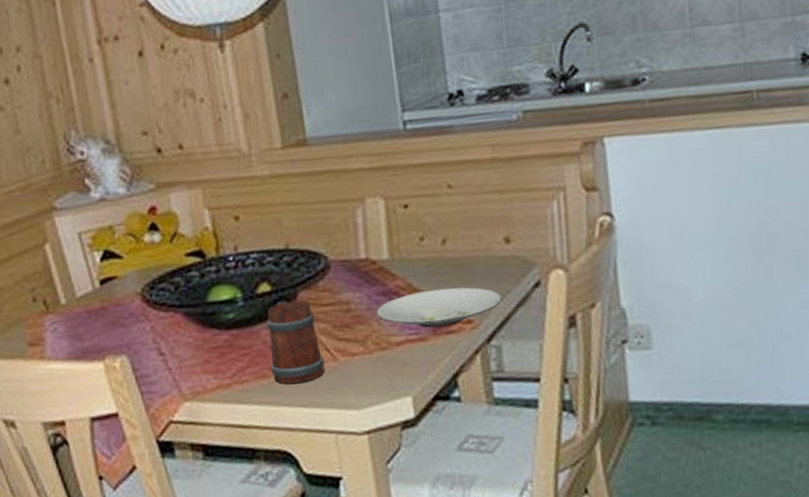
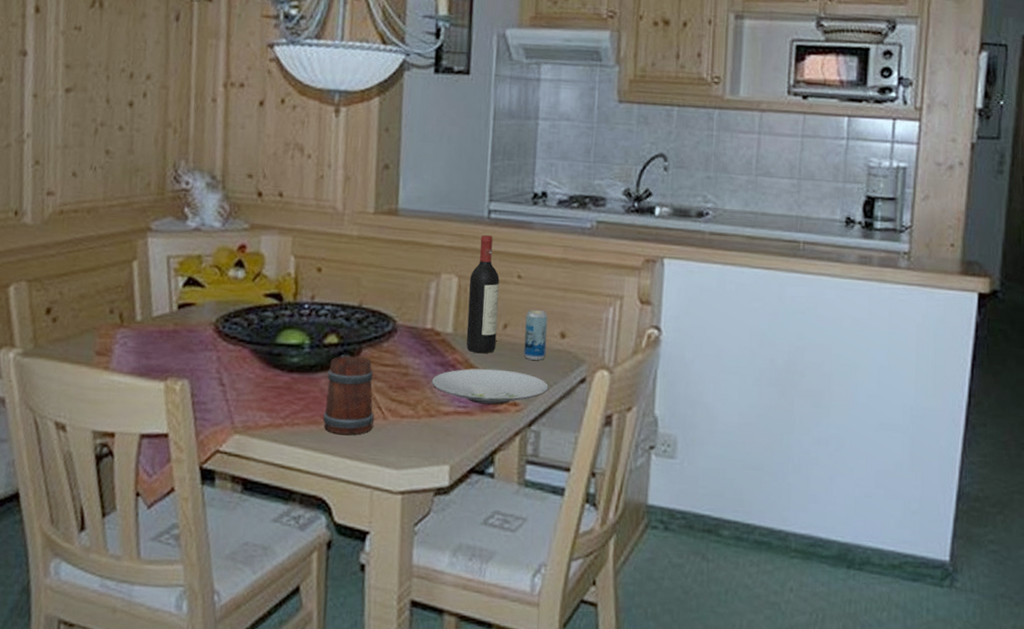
wine bottle: none [396,148,438,276] -> present [466,235,500,354]
beverage can: none [464,217,493,272] -> present [524,309,548,360]

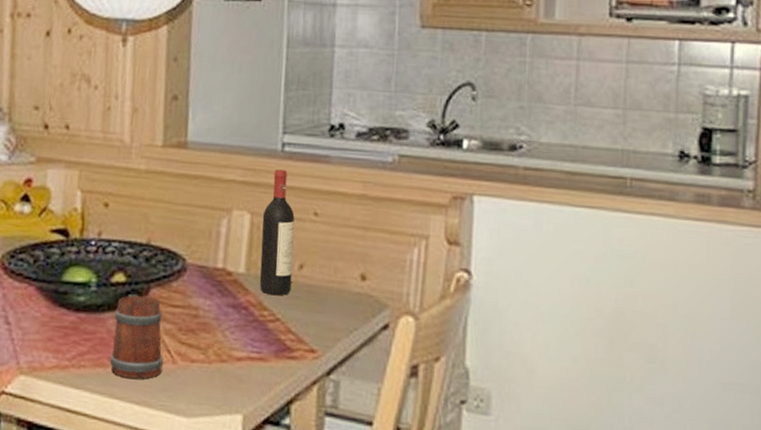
plate: present [431,368,549,405] -> none [222,311,348,351]
beverage can: present [524,309,548,360] -> none [321,249,347,304]

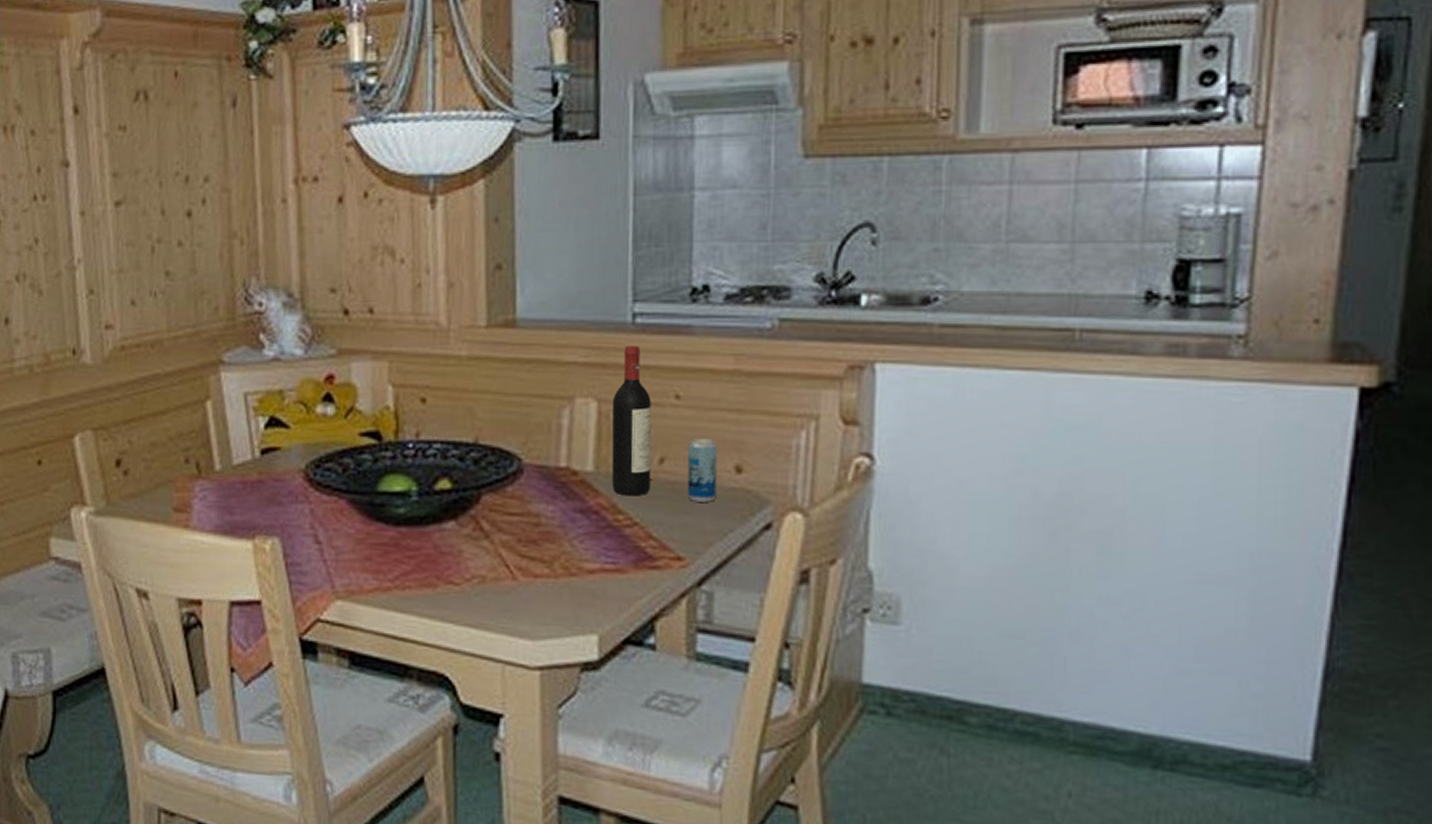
mug: present [109,294,163,379] -> none [438,503,500,599]
beverage can: none [321,249,347,304] -> present [687,437,718,502]

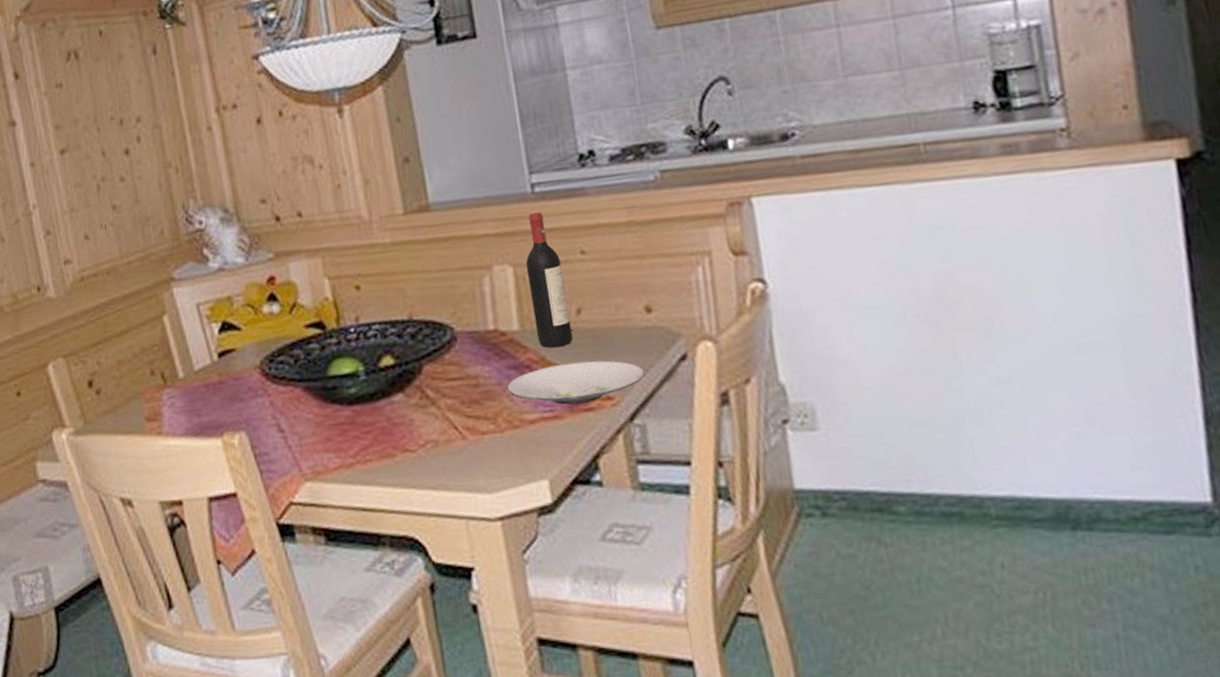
plate: none [569,514,722,560] -> present [507,360,645,405]
beverage can: present [687,437,718,502] -> none [600,285,633,345]

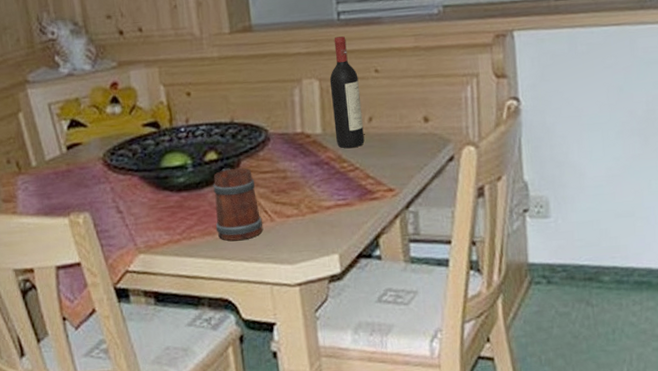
mug: none [390,374,453,464] -> present [213,168,263,241]
plate: present [507,360,645,405] -> none [309,160,420,195]

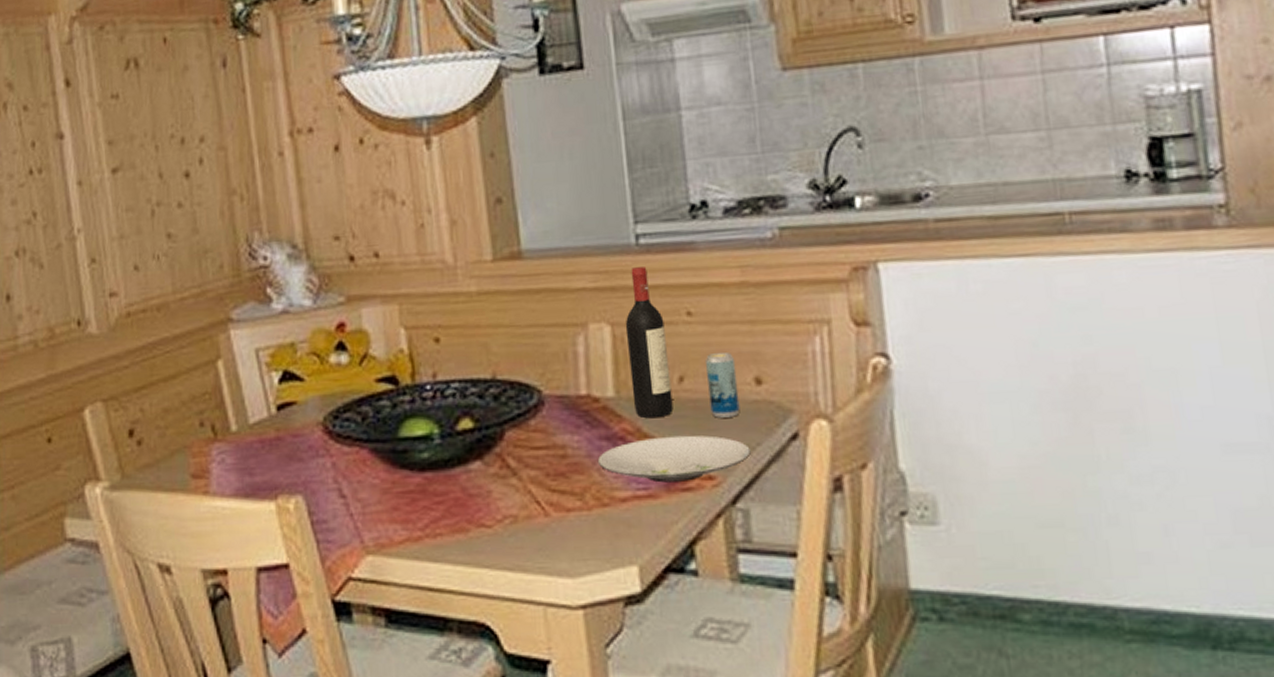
mug: present [213,168,263,241] -> none [467,441,533,541]
plate: none [309,160,420,195] -> present [597,435,751,483]
beverage can: none [388,98,413,147] -> present [706,352,740,418]

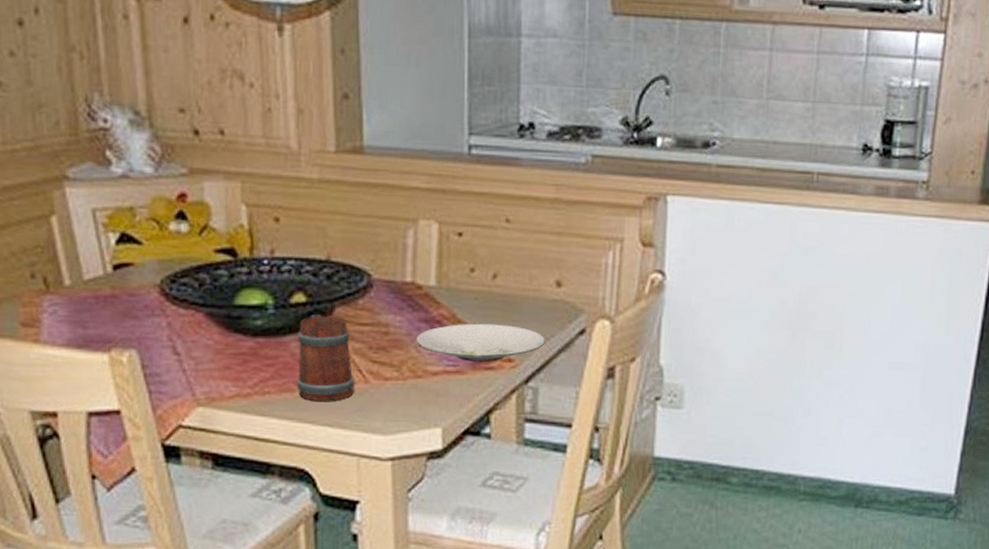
mug: none [467,441,533,541] -> present [296,315,354,401]
wine bottle: present [625,267,673,419] -> none [451,174,486,307]
beverage can: present [706,352,740,418] -> none [516,256,542,312]

